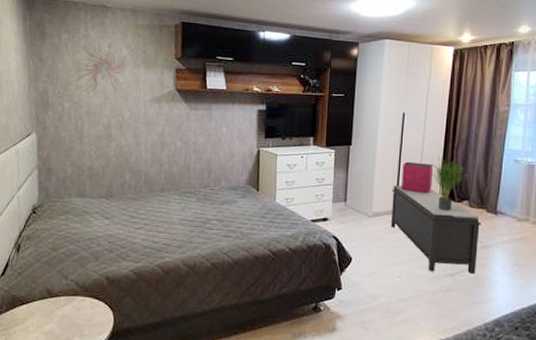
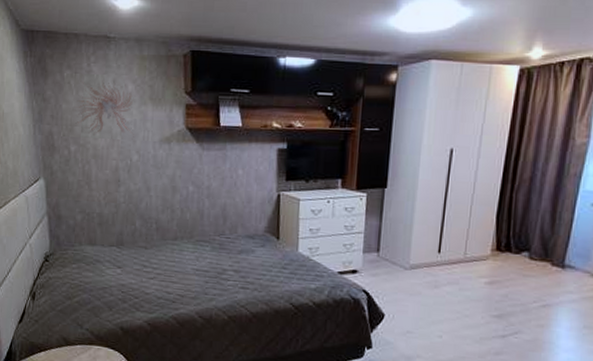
bench: present [391,185,481,275] -> none [432,234,543,337]
storage bin: present [400,161,433,194] -> none [444,206,486,244]
potted plant: present [431,156,469,211] -> none [484,199,531,264]

